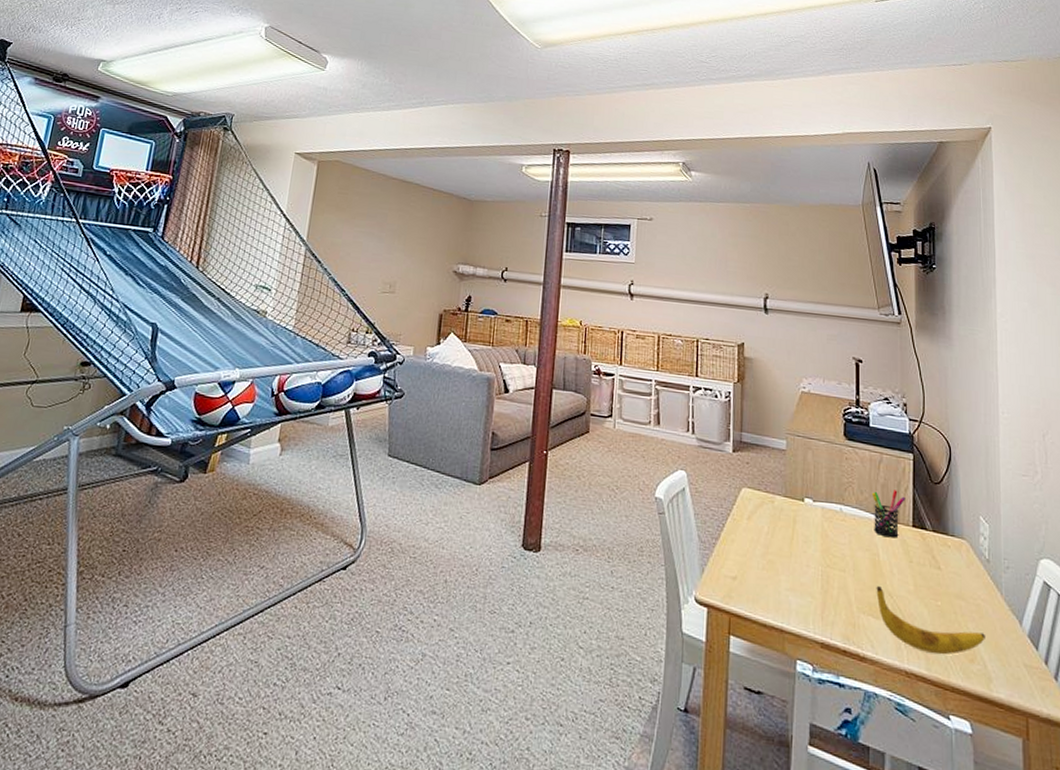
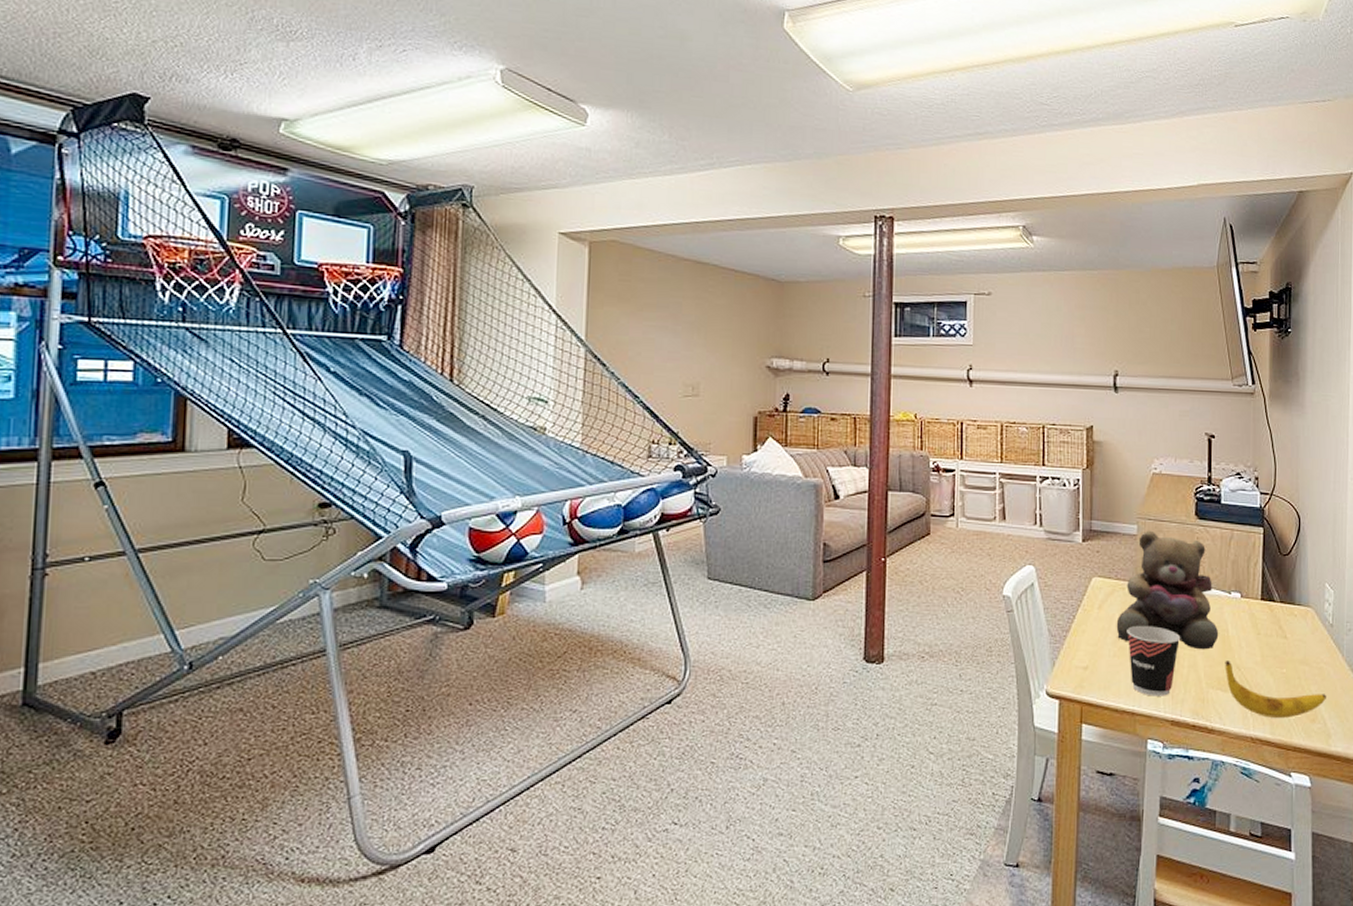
teddy bear: none [765,446,870,573] -> present [1116,530,1219,650]
cup: none [776,540,831,616] -> present [1127,626,1181,696]
pen holder: present [871,490,906,538] -> none [1222,565,1255,613]

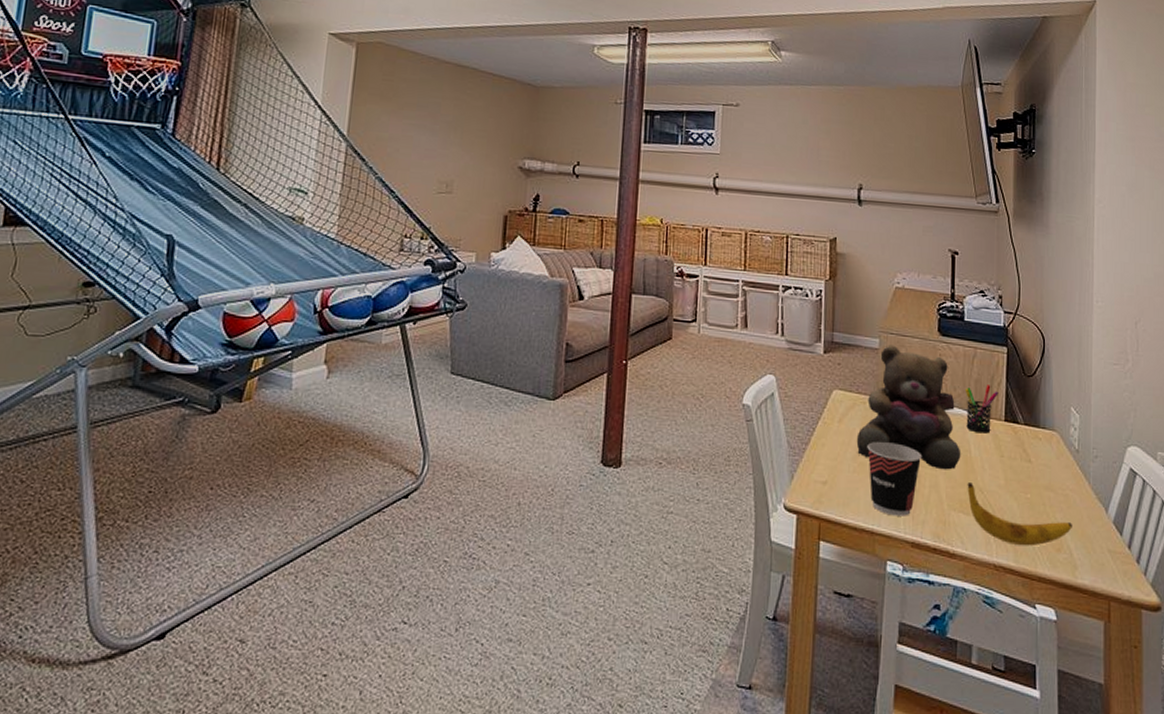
pen holder: none [1222,565,1255,613] -> present [965,385,999,434]

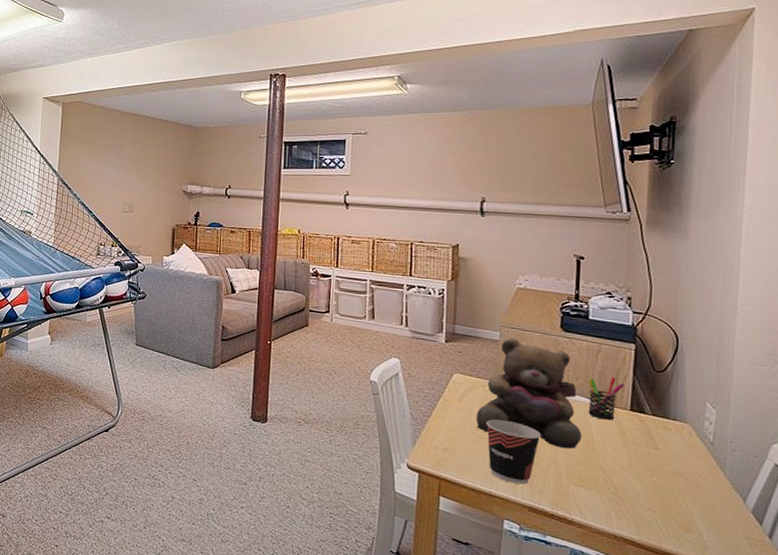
banana: present [967,481,1072,546] -> none [587,460,703,524]

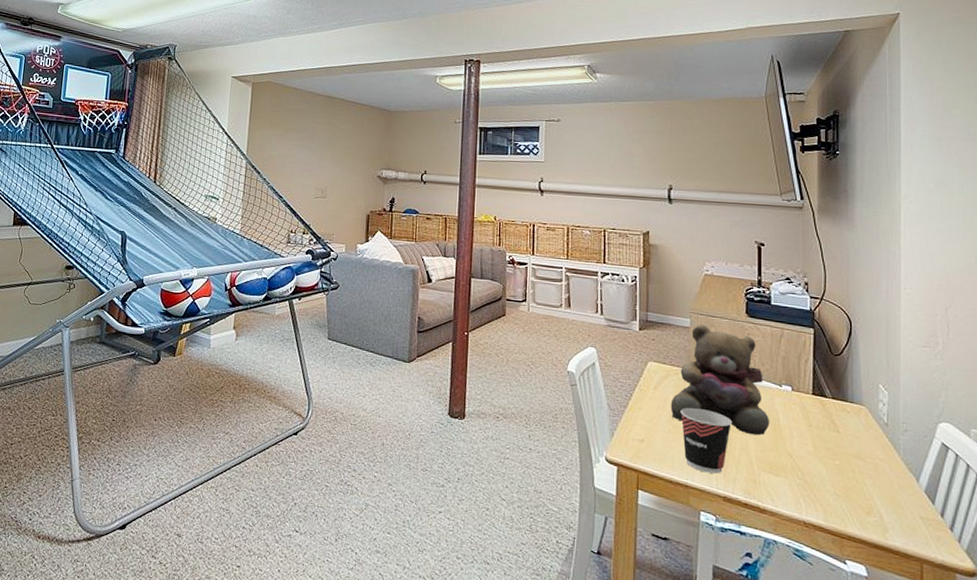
pen holder: present [587,377,624,421] -> none [772,361,806,405]

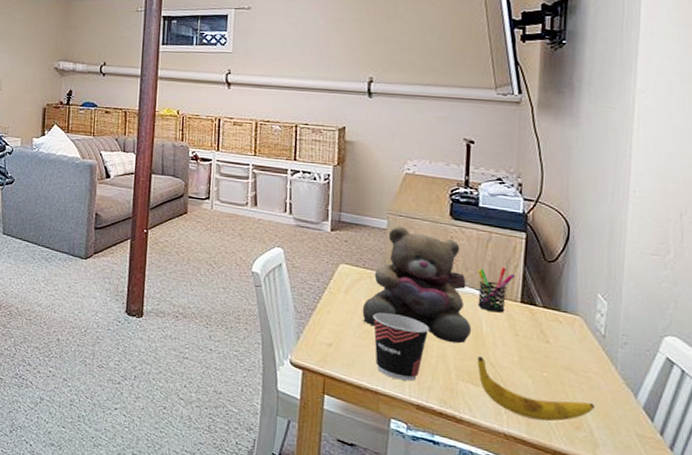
pen holder: none [772,361,806,405] -> present [477,267,515,313]
banana: none [776,446,882,508] -> present [477,355,594,422]

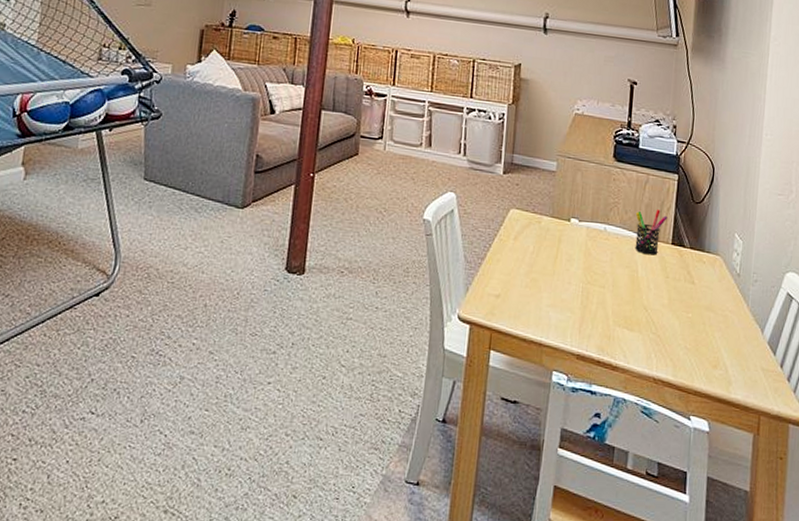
teddy bear: present [362,226,472,344] -> none [530,168,629,289]
cup: present [373,312,430,381] -> none [540,259,592,330]
banana: present [477,355,594,422] -> none [632,299,729,362]

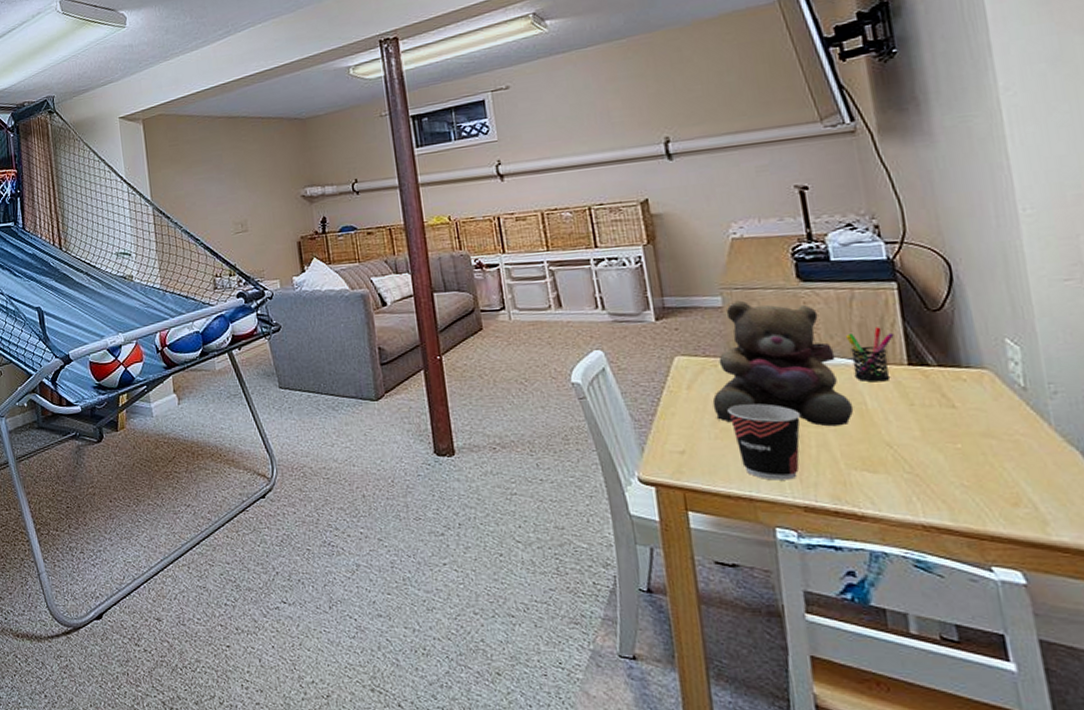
teddy bear: none [530,168,629,289] -> present [712,300,854,427]
cup: none [540,259,592,330] -> present [727,403,802,481]

